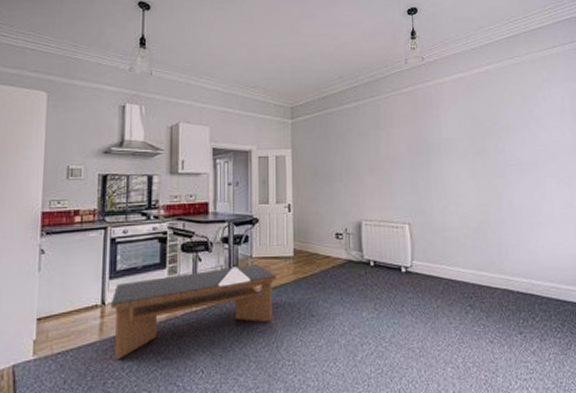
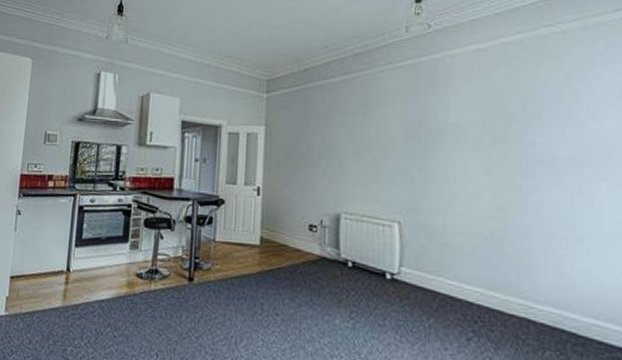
coffee table: present [110,264,277,360] -> none [74,248,240,329]

